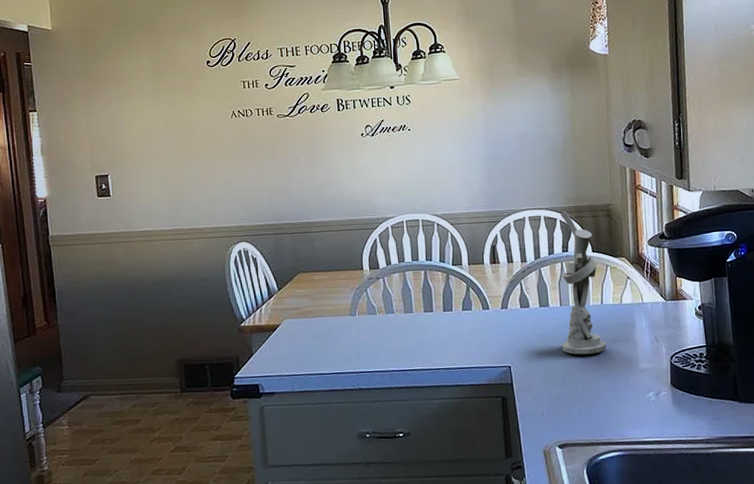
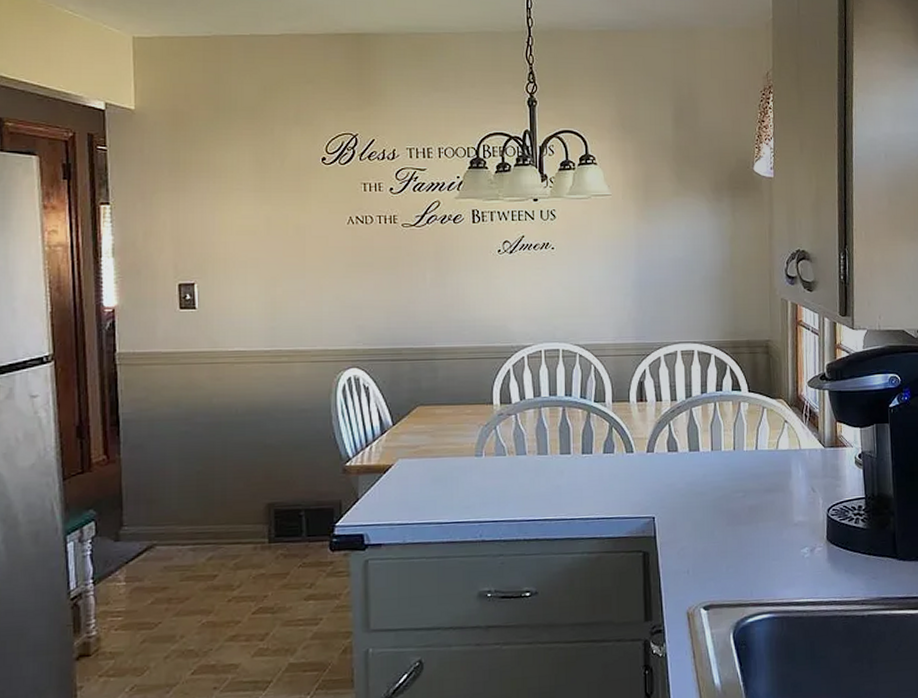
utensil holder: present [560,211,606,355] -> none [712,346,759,506]

